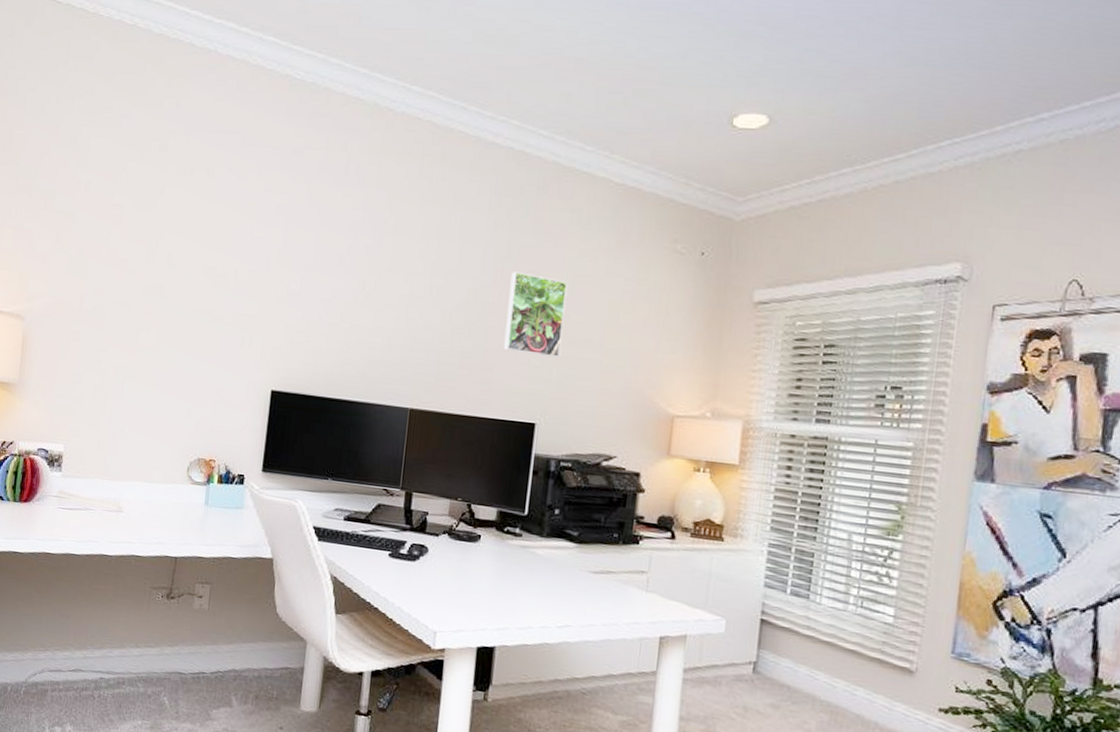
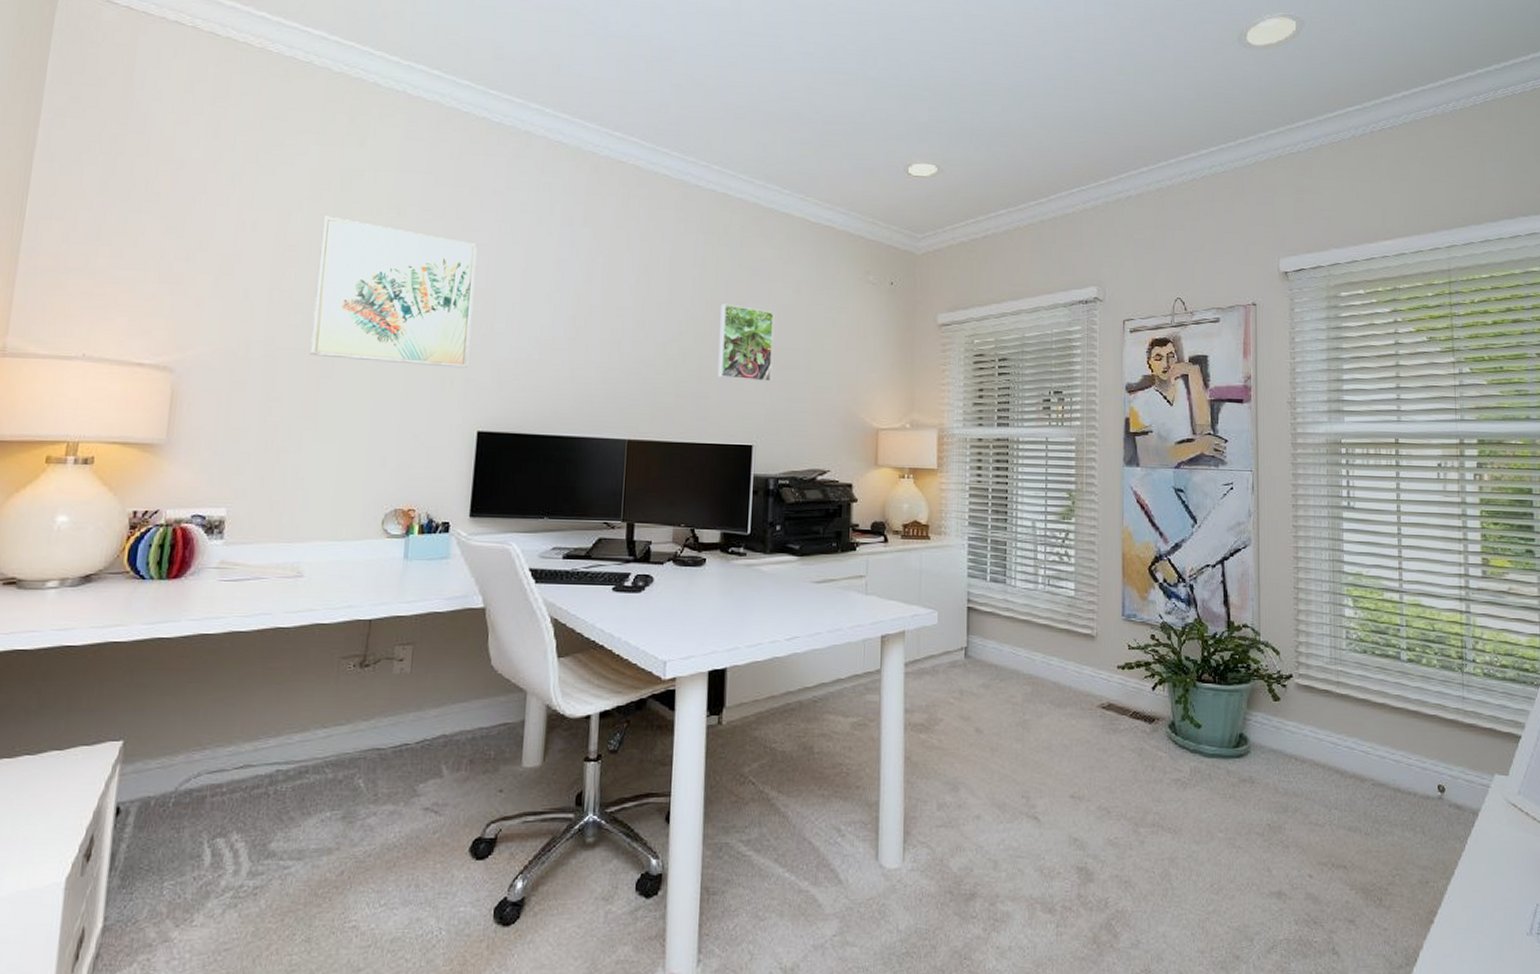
wall art: none [131,176,277,328] -> present [309,215,477,368]

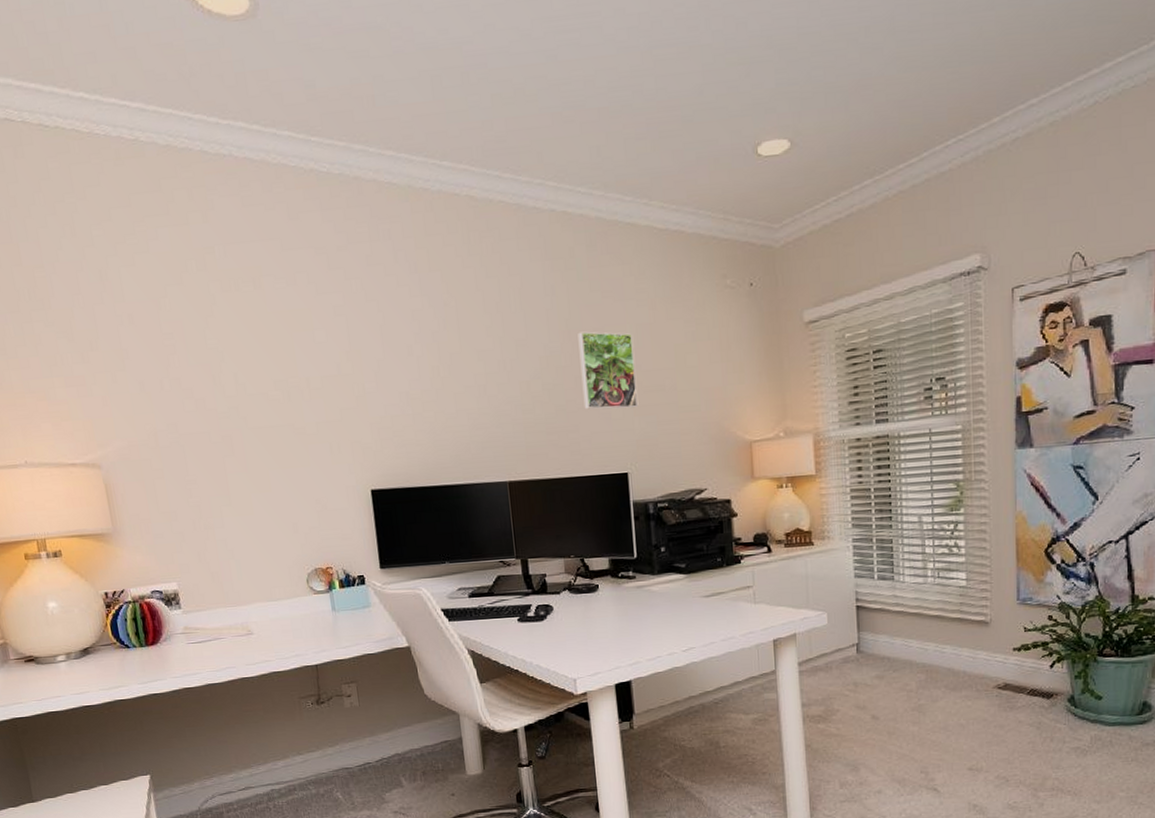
wall art: present [309,215,477,368] -> none [188,299,350,438]

